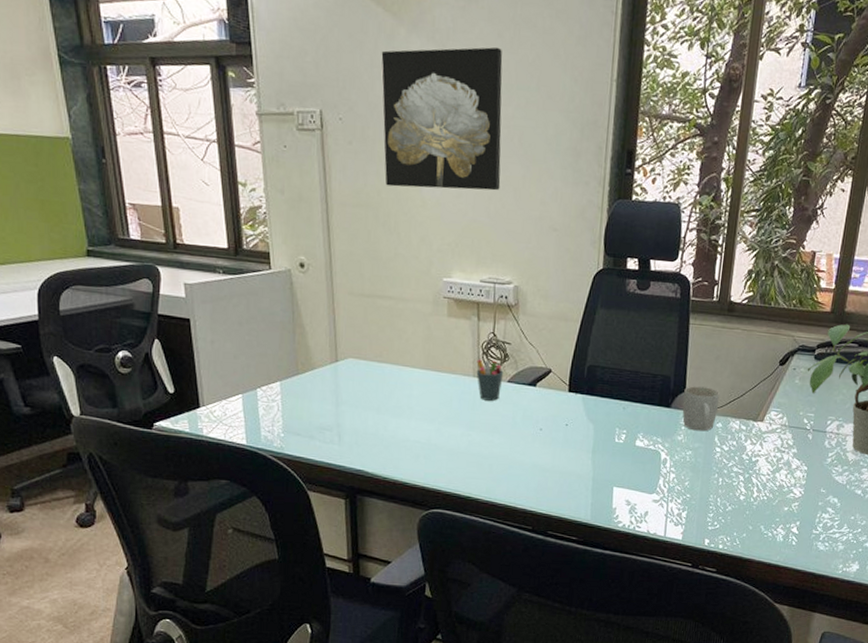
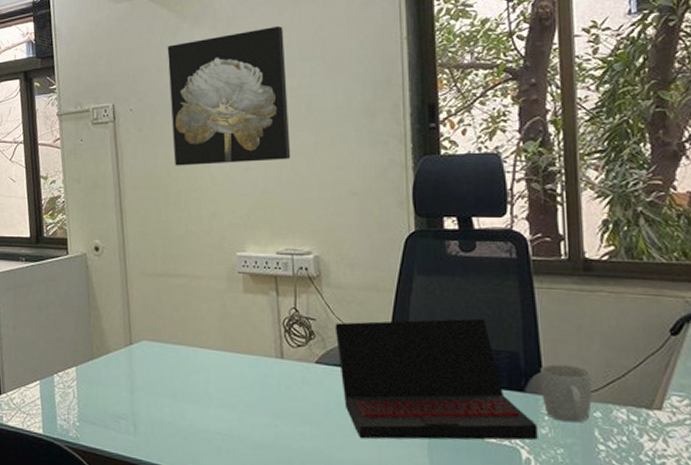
pen holder: present [476,359,504,401] -> none [278,338,310,385]
laptop: none [526,347,676,446] -> present [335,318,538,440]

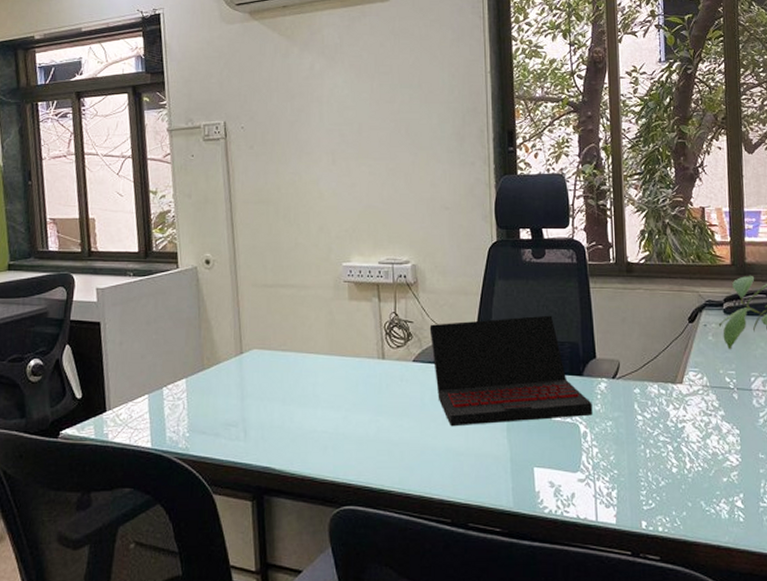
wall art: present [167,25,291,166] -> none [277,55,392,182]
mug: present [540,364,593,423] -> none [594,351,633,399]

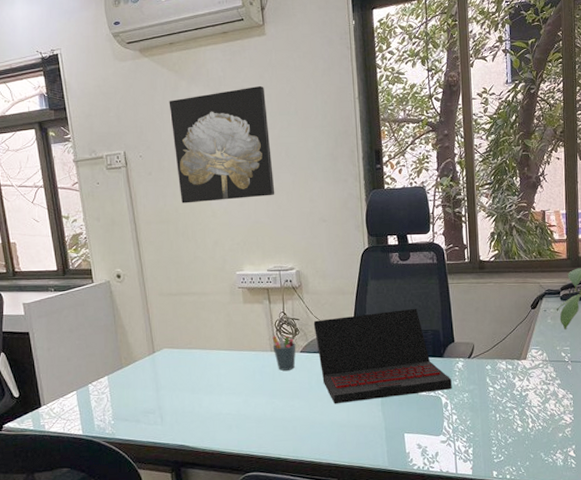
wall art: none [277,55,392,182] -> present [169,85,275,204]
pen holder: none [380,340,408,382] -> present [272,335,296,371]

